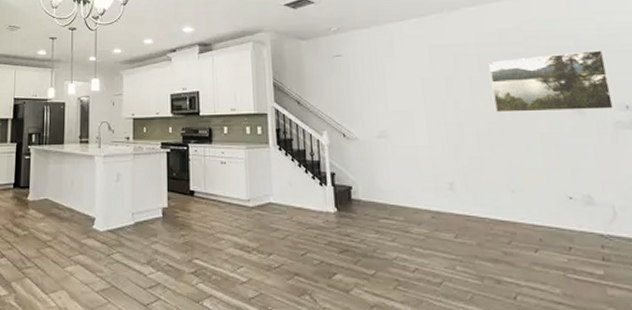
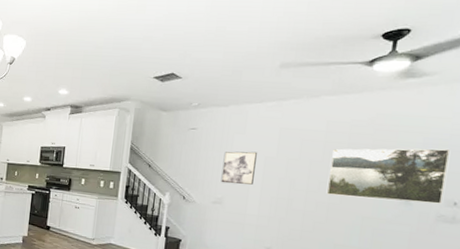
wall art: none [377,74,416,113] -> present [221,151,257,185]

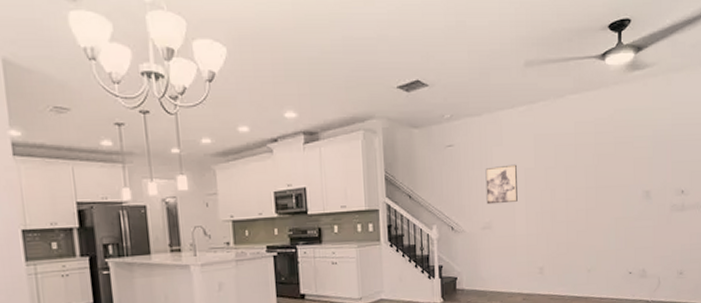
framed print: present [326,148,451,204] -> none [583,140,674,200]

